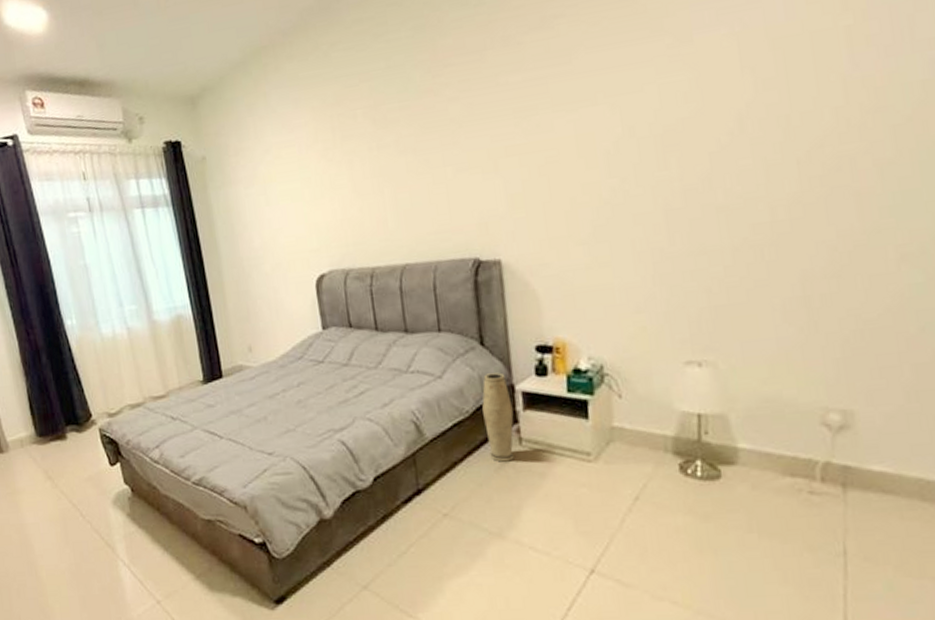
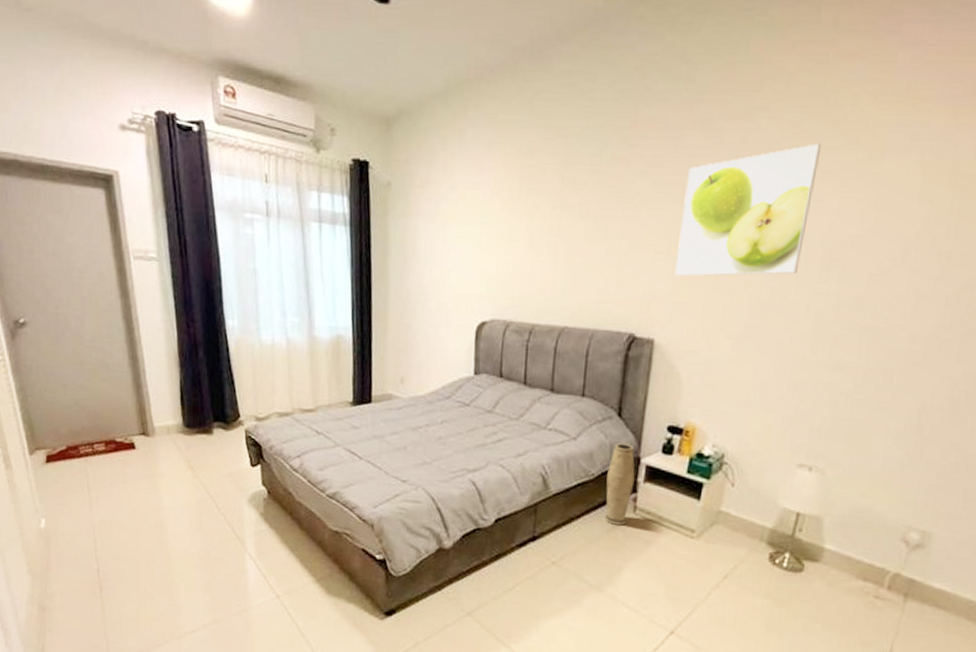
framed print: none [498,37,633,193] -> present [674,143,822,277]

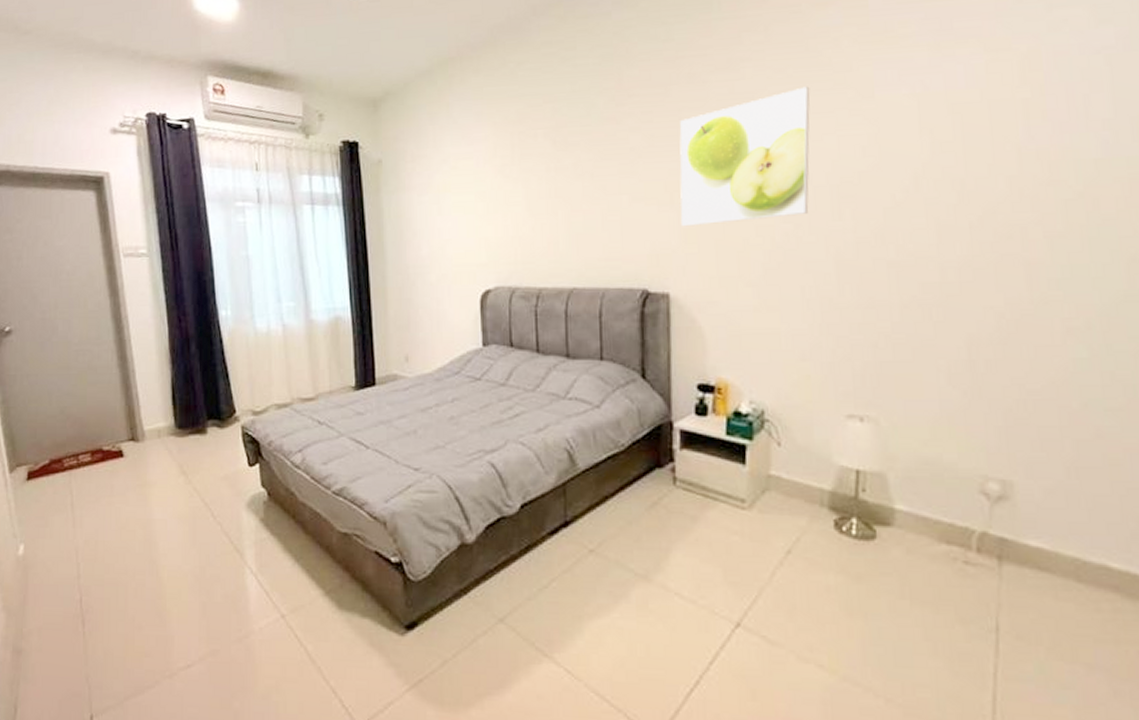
vase: present [605,443,635,526] -> none [638,408,670,501]

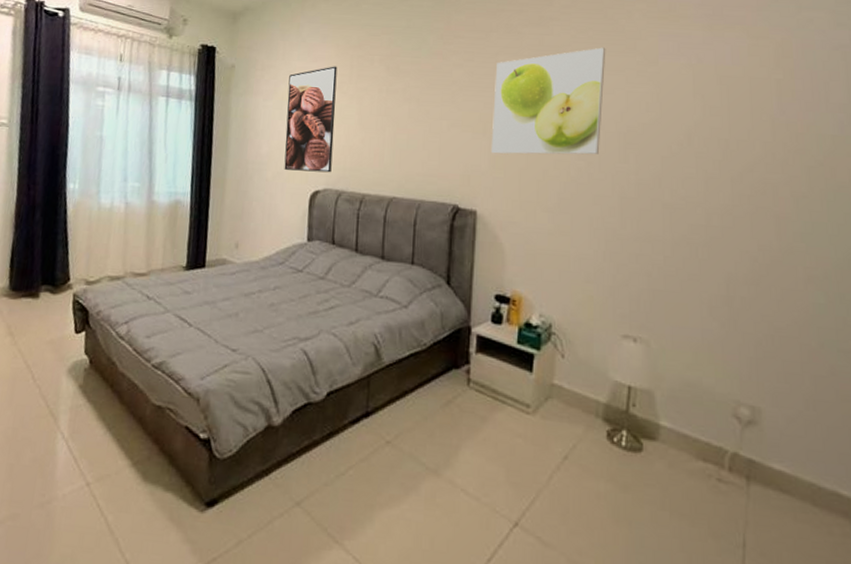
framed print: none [443,147,501,271] -> present [284,66,338,173]

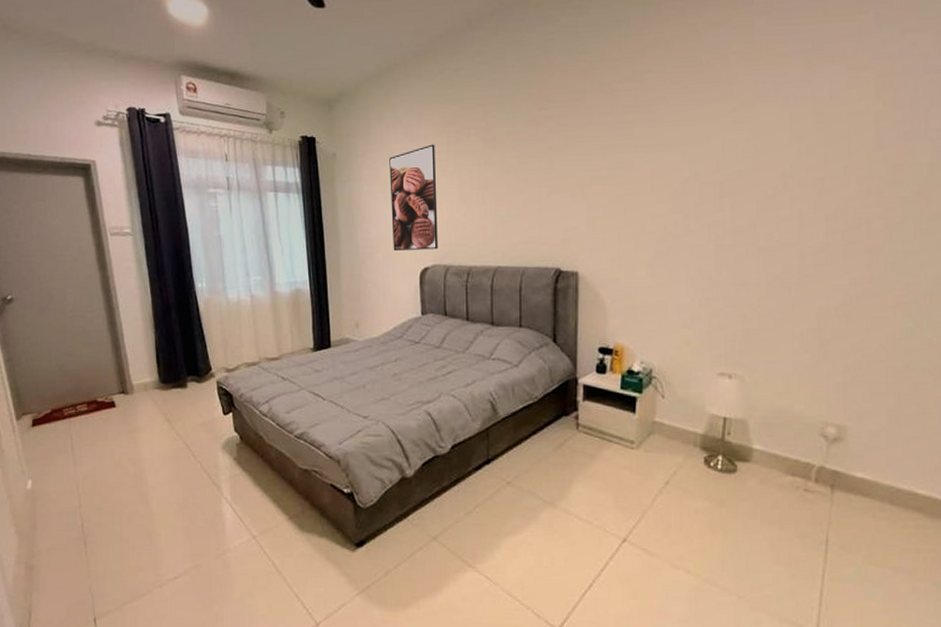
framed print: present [490,47,606,155] -> none [589,96,702,216]

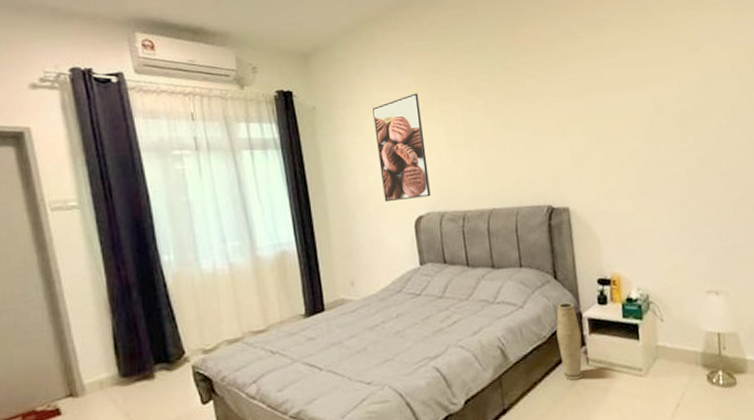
vase: none [549,367,574,442] -> present [556,302,583,381]

